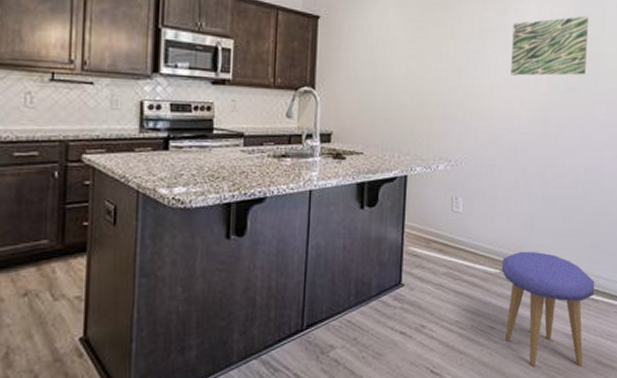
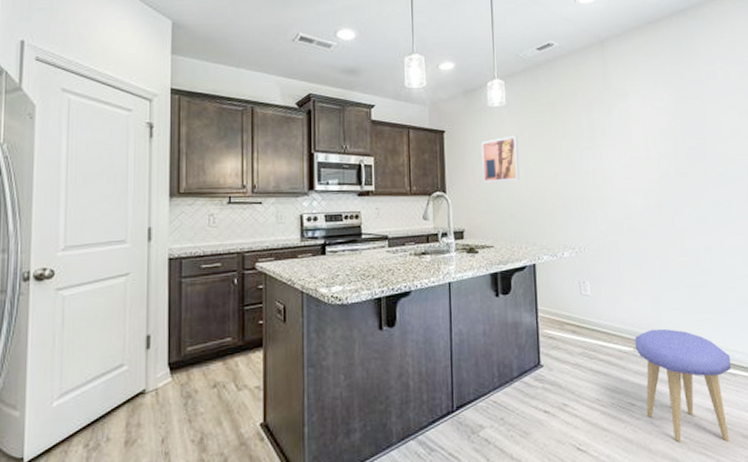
wall art: none [358,29,403,82] -> present [481,135,520,183]
wall art: present [511,16,589,76] -> none [618,108,693,167]

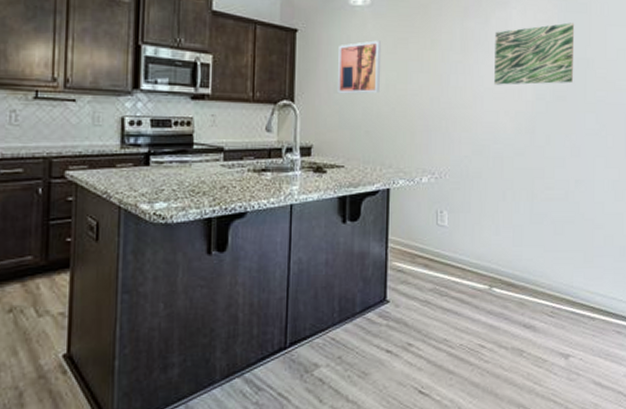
wall art: none [618,108,693,167] -> present [494,22,575,85]
stool: present [634,329,732,442] -> none [490,266,591,388]

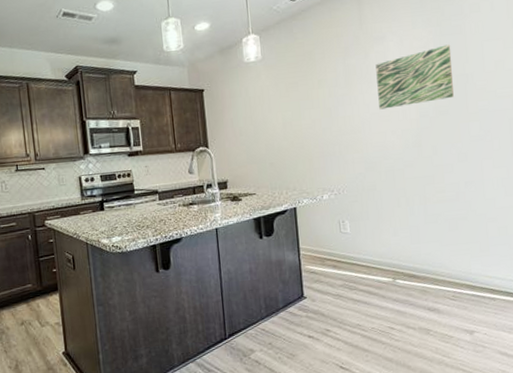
wall art: present [338,40,382,94] -> none [239,88,278,136]

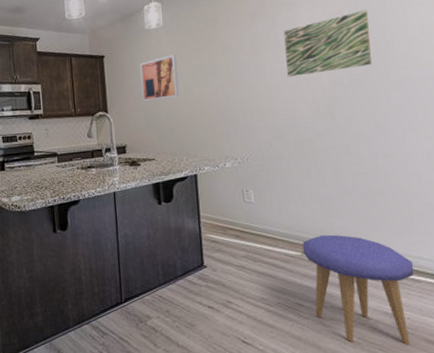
wall art: none [239,88,278,136] -> present [140,54,180,102]
stool: none [393,260,491,359] -> present [302,234,415,345]

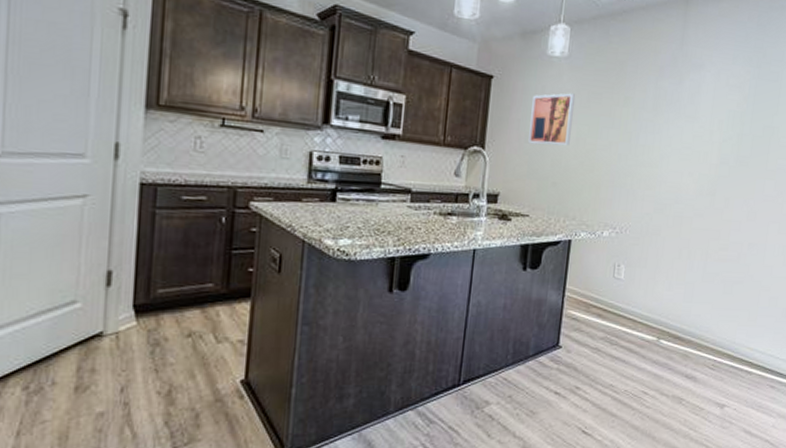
wall art: present [284,10,371,77] -> none [682,90,765,150]
stool: present [302,234,415,345] -> none [657,320,750,435]

